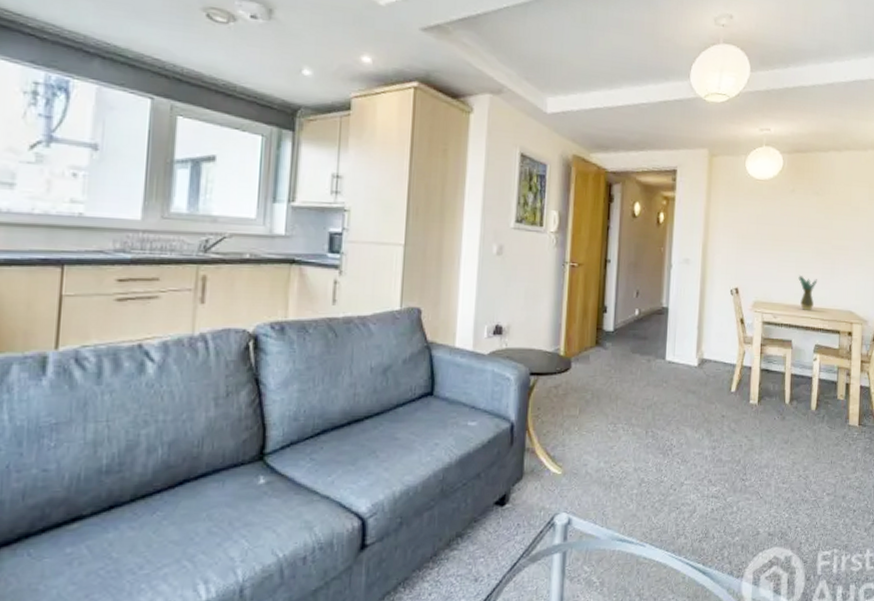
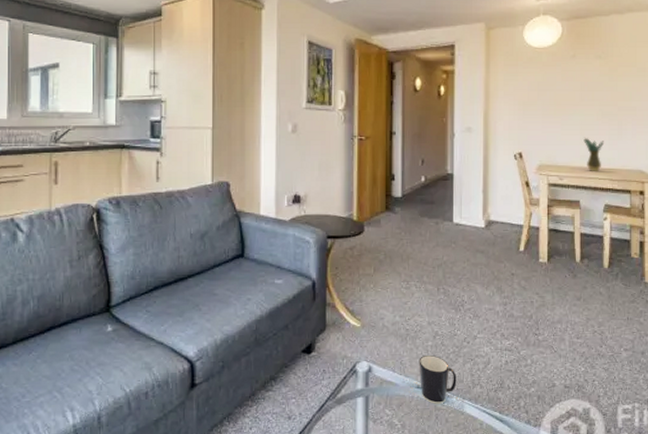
mug: none [622,503,661,558] -> present [419,354,457,404]

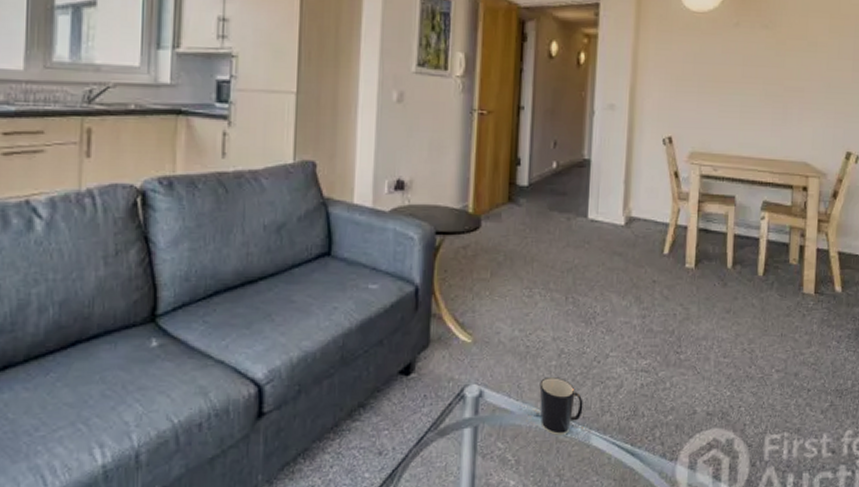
vase: present [583,137,605,172] -> none [743,121,767,163]

